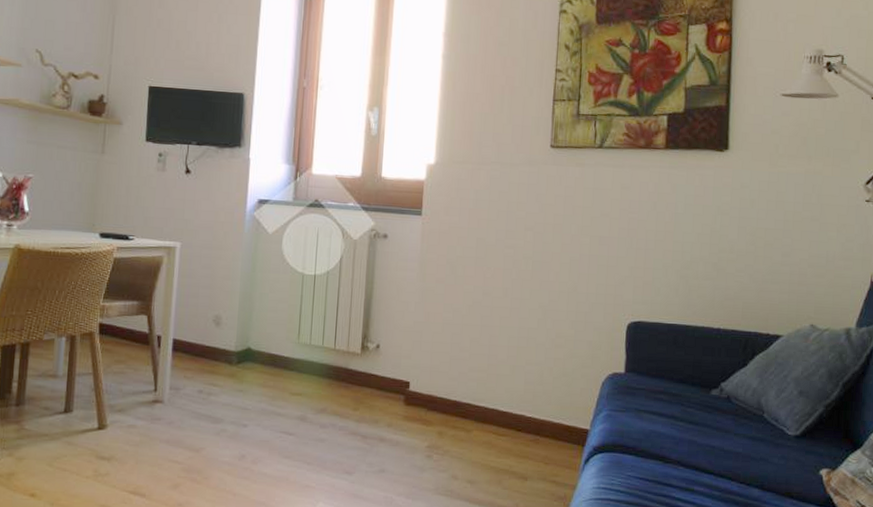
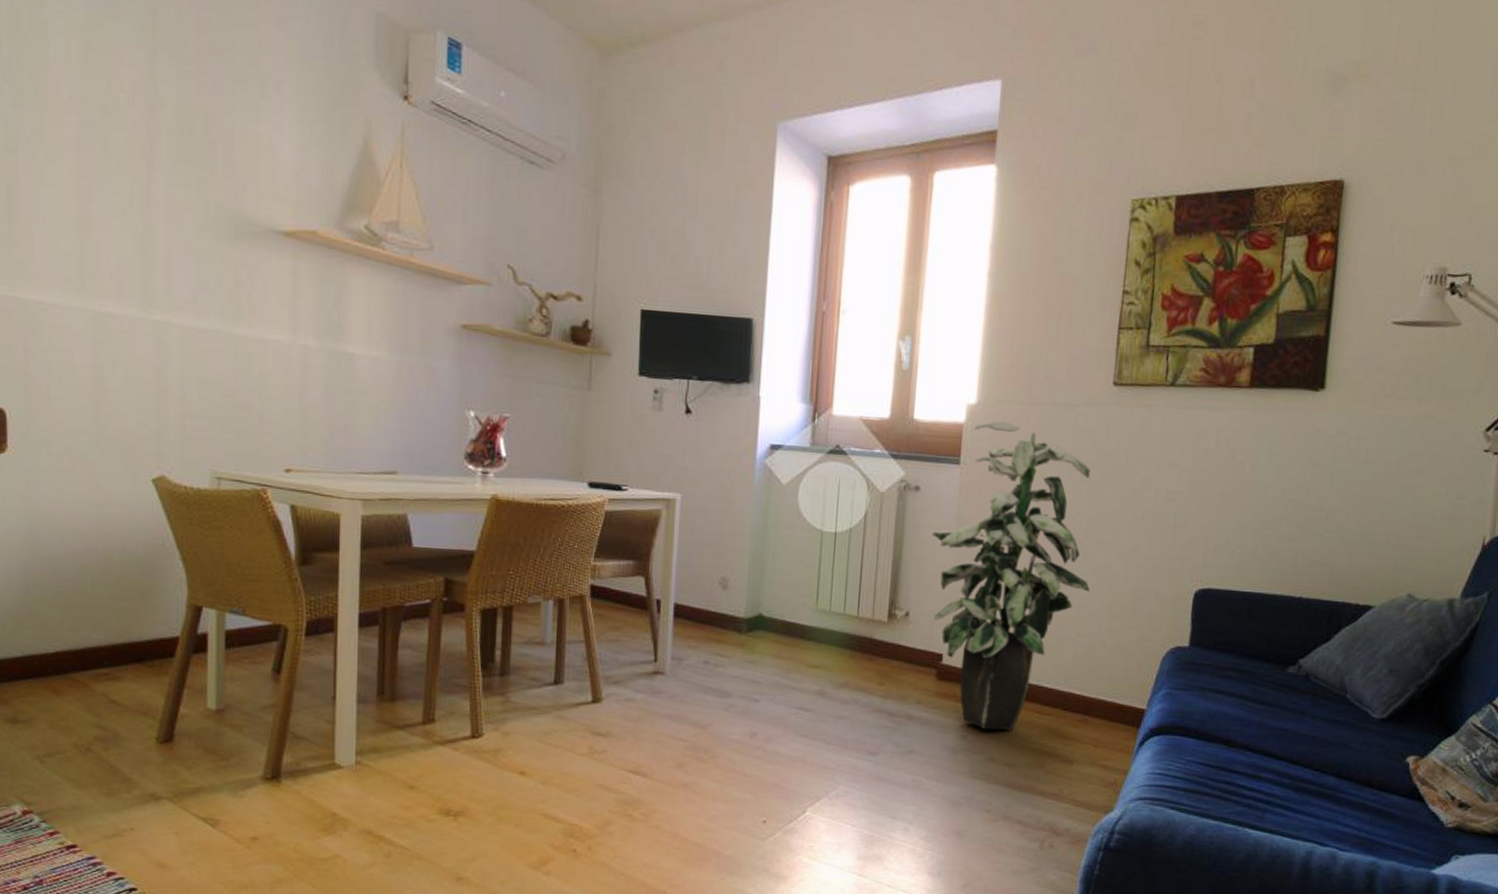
indoor plant: none [398,178,537,450] -> present [932,421,1091,730]

